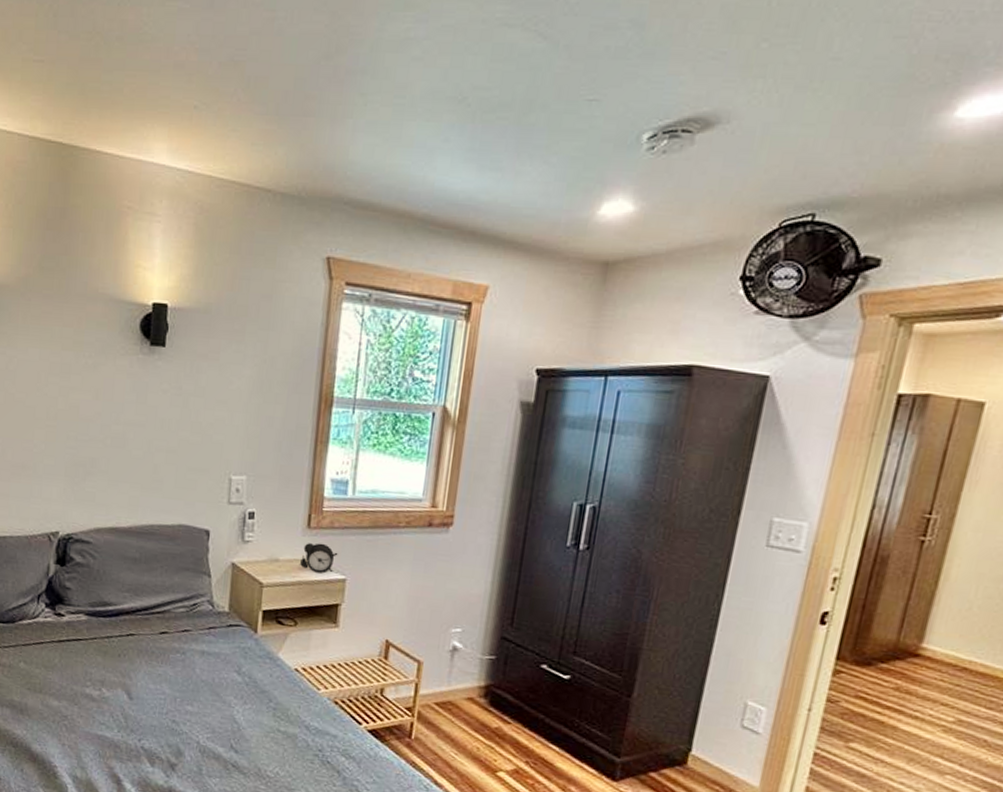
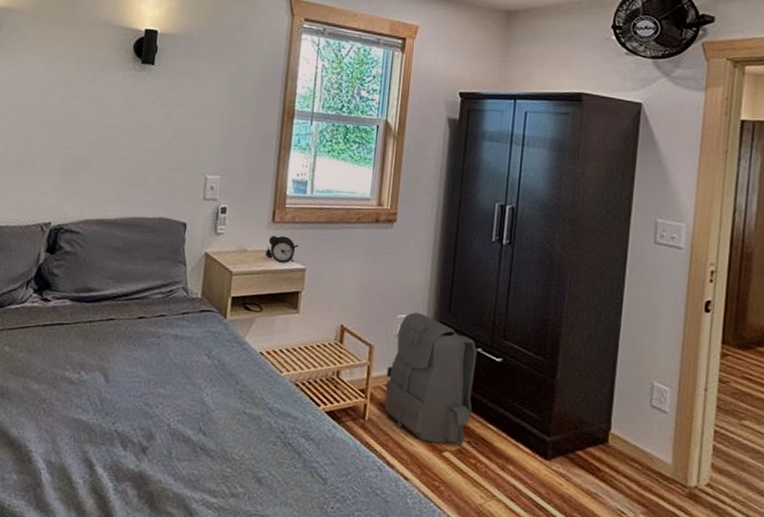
backpack: none [433,625,542,766] -> present [384,312,477,446]

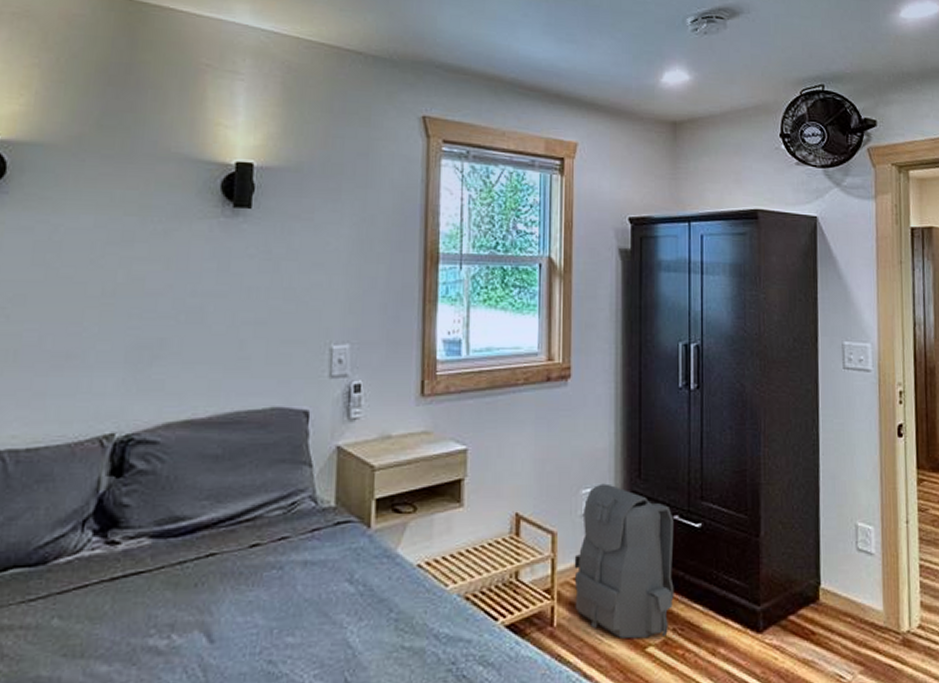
alarm clock: present [264,235,299,263] -> none [414,411,457,446]

